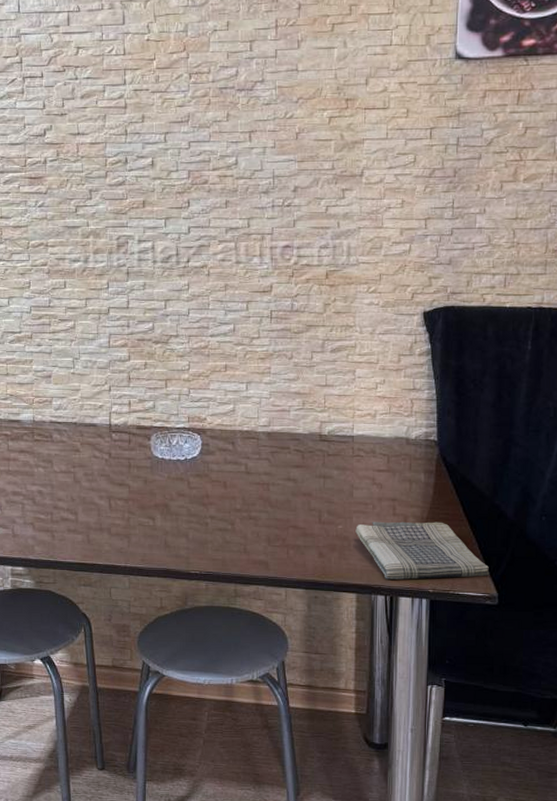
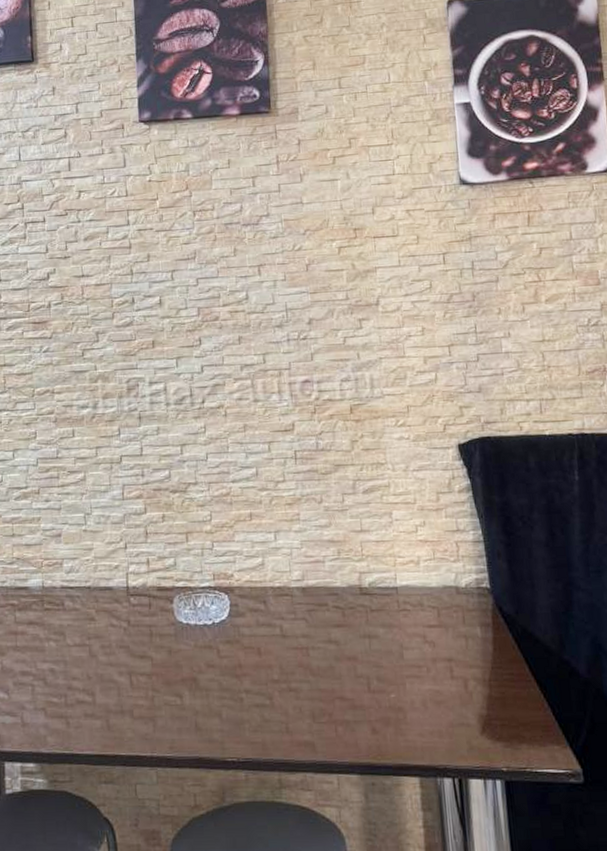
dish towel: present [355,521,490,580] -> none [410,684,570,758]

